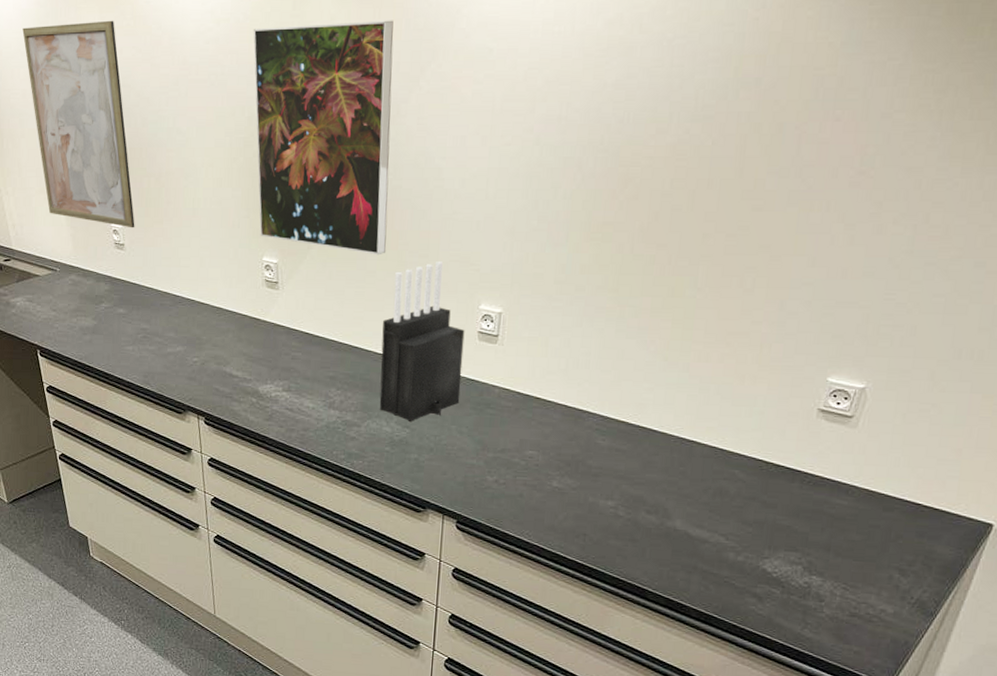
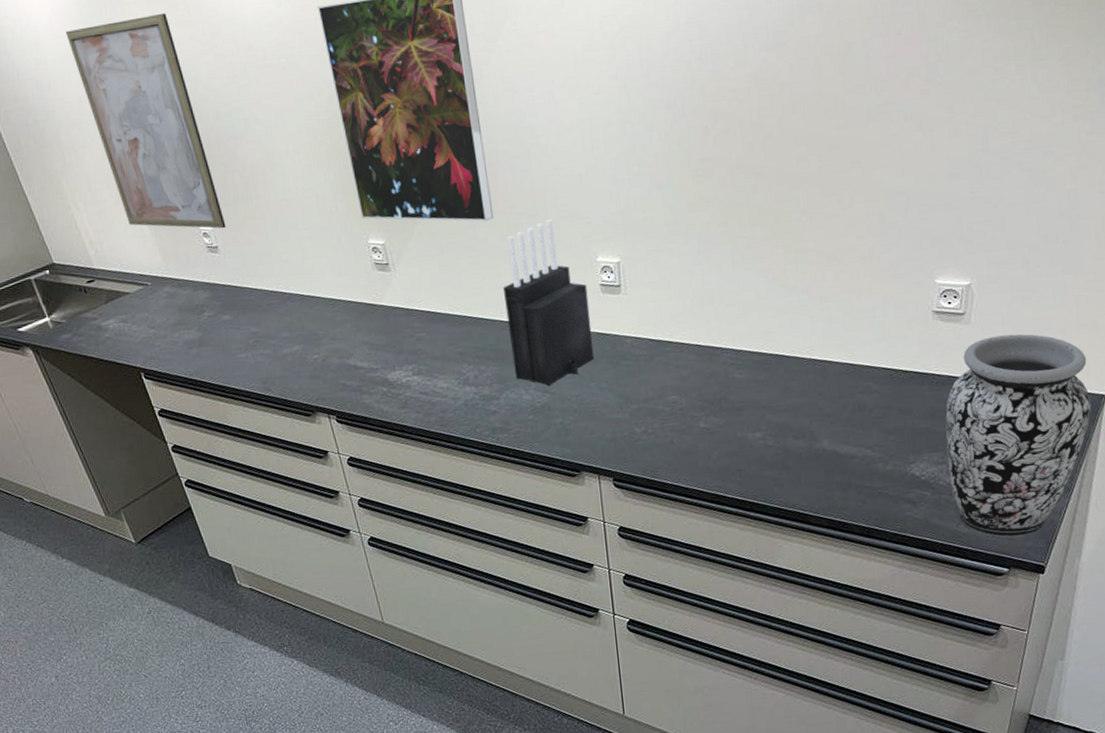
vase: none [802,445,980,653] -> present [945,334,1091,538]

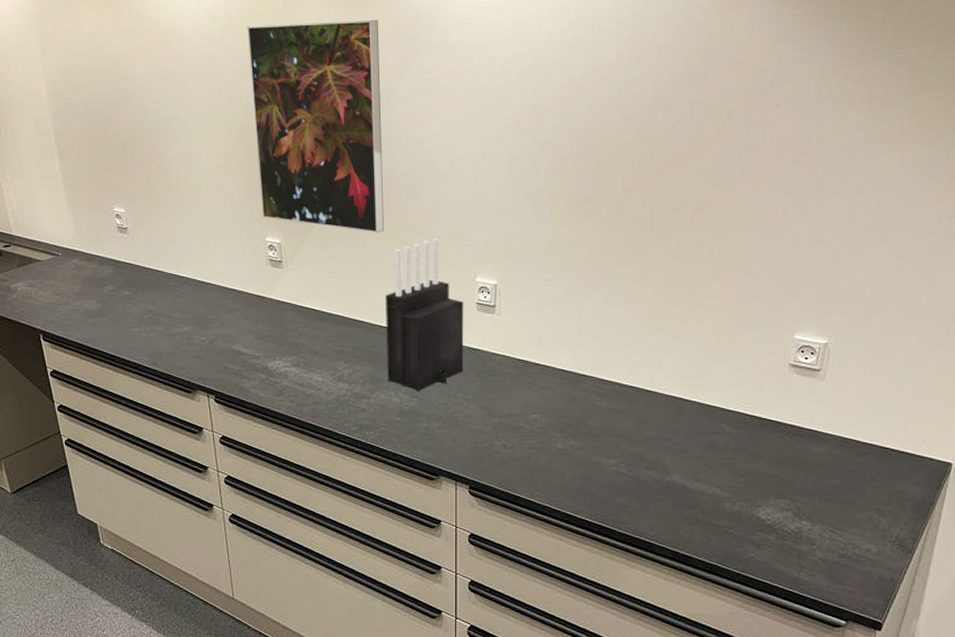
wall art: present [65,12,226,229] -> none [19,17,138,213]
vase: present [945,334,1091,538] -> none [793,395,937,592]

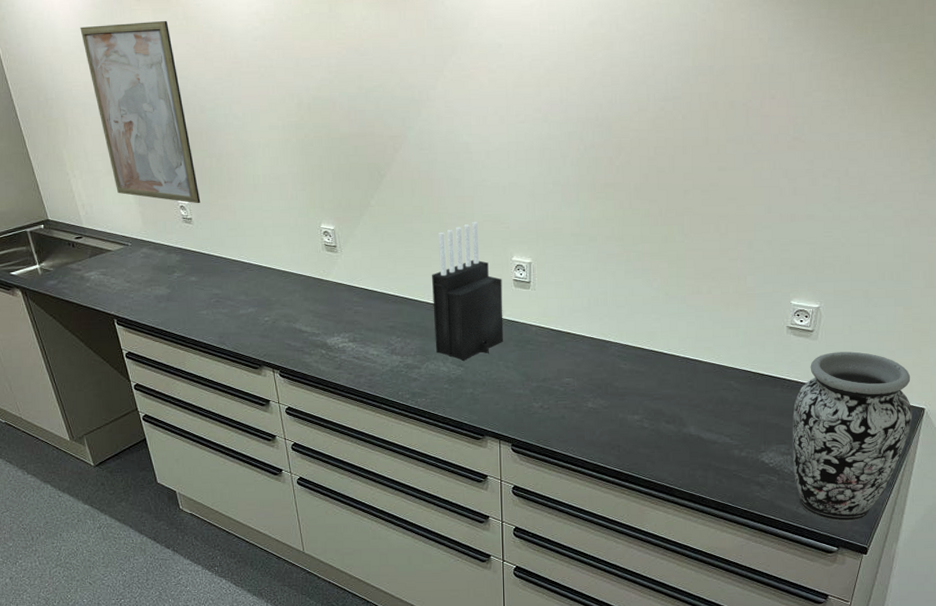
wall art: none [19,17,138,213] -> present [80,20,201,204]
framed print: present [247,19,385,234] -> none [295,21,429,219]
vase: none [793,395,937,592] -> present [792,351,913,522]

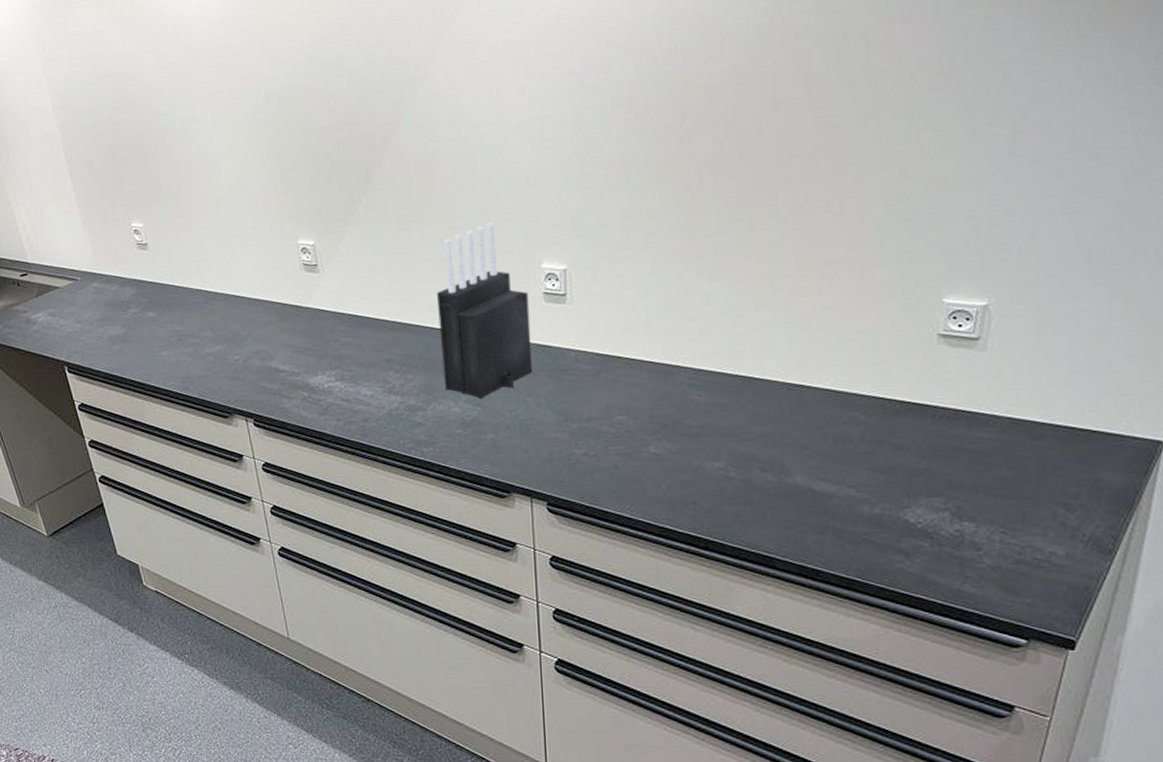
wall art: present [80,20,201,204] -> none [19,14,157,226]
vase: present [792,351,913,522] -> none [950,364,1144,604]

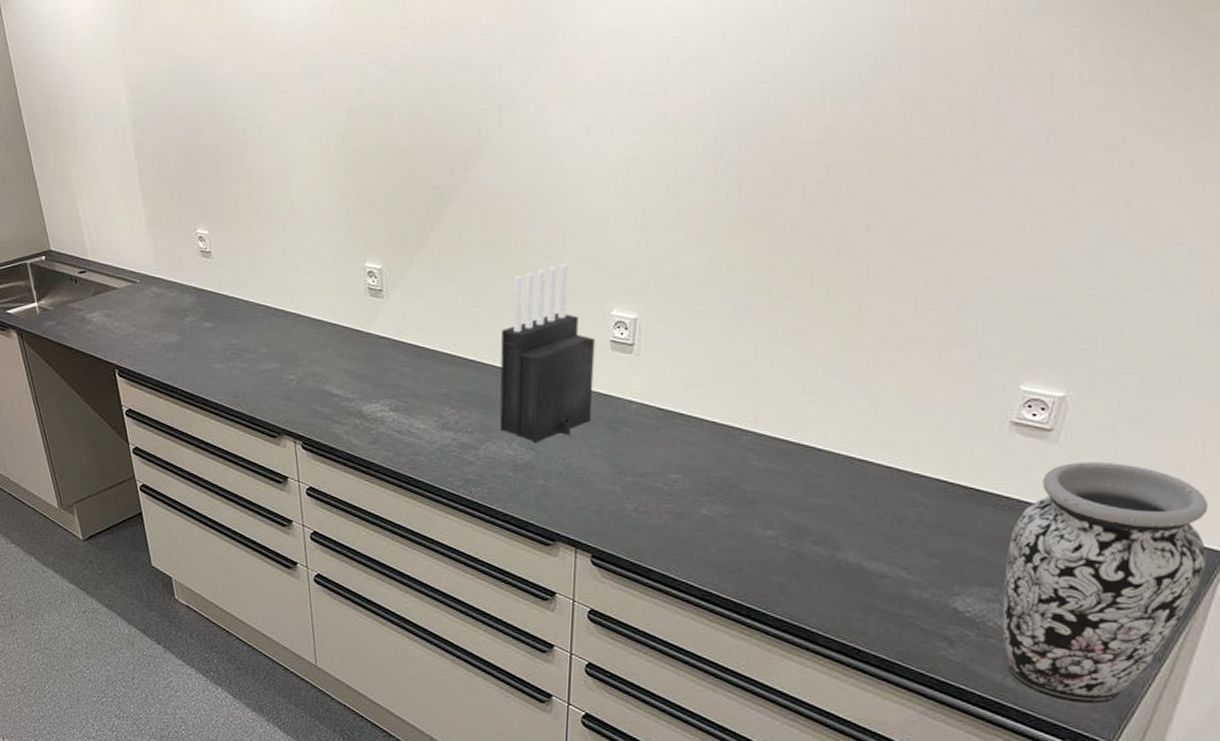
vase: none [950,364,1144,604] -> present [1001,462,1209,706]

